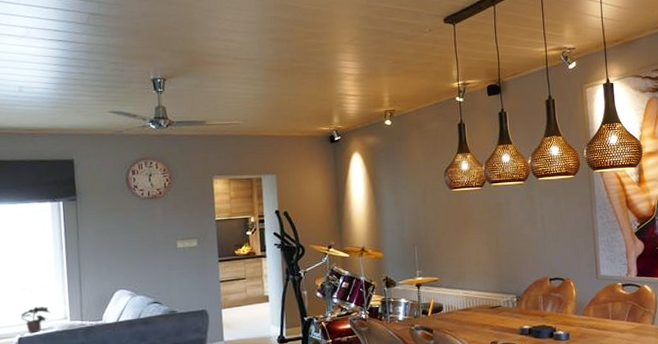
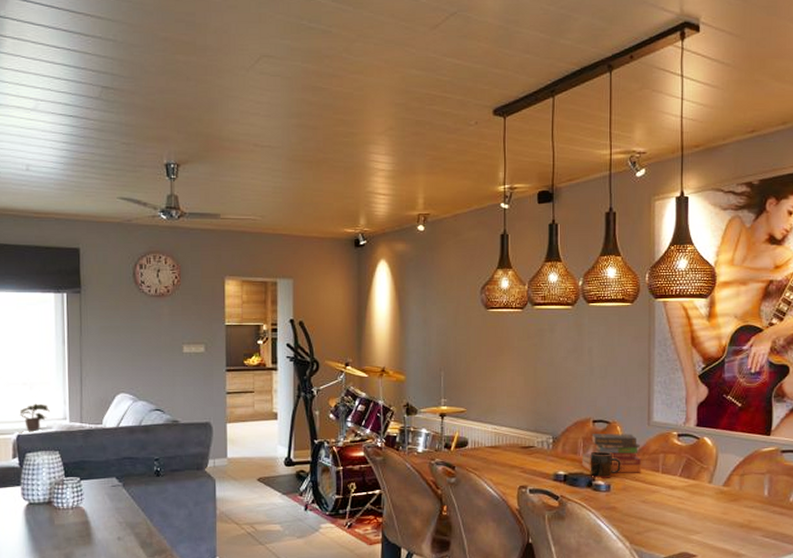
books: none [542,287,595,324] -> present [581,434,642,473]
mug: none [549,305,577,329] -> present [590,451,621,478]

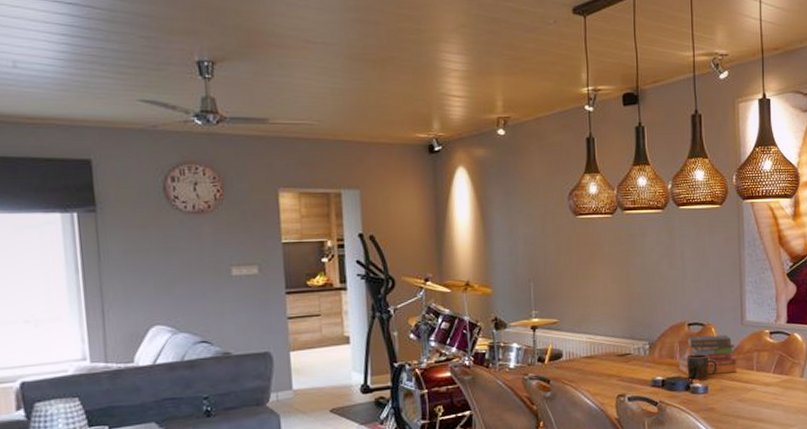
potted plant: present [19,403,50,431] -> none [22,343,63,377]

